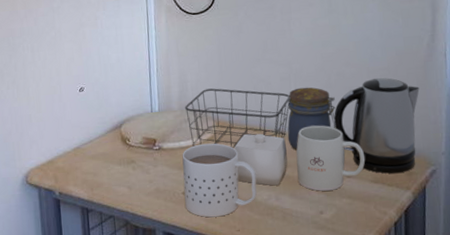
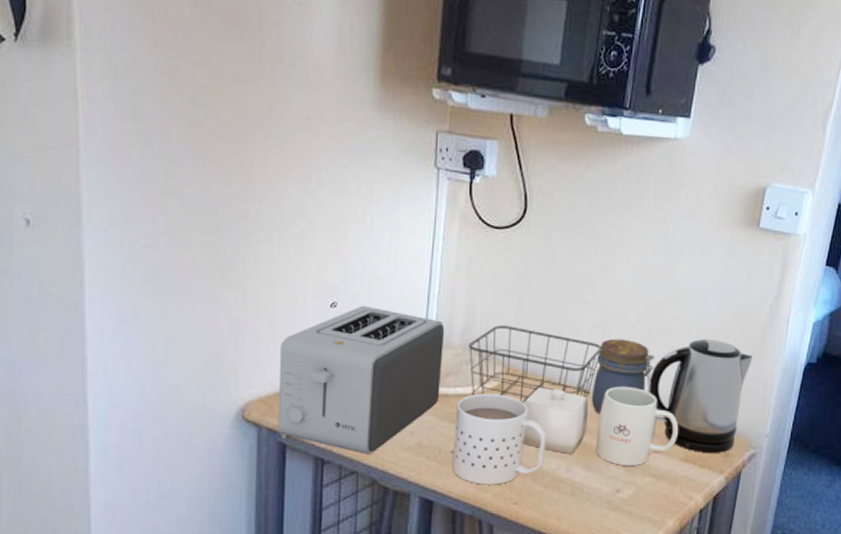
toaster: none [47,87,168,202] -> present [278,305,445,456]

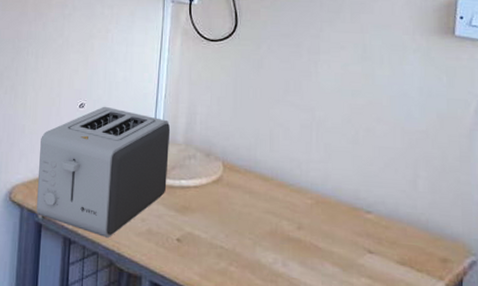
mug: present [453,393,547,485] -> none [178,186,263,275]
basket: present [468,325,602,404] -> none [190,125,310,198]
sugar bowl: present [523,388,588,454] -> none [241,183,300,249]
jar: present [591,338,654,414] -> none [303,139,361,211]
mug: present [596,386,679,466] -> none [311,184,392,266]
kettle: present [649,339,753,453] -> none [359,141,462,258]

